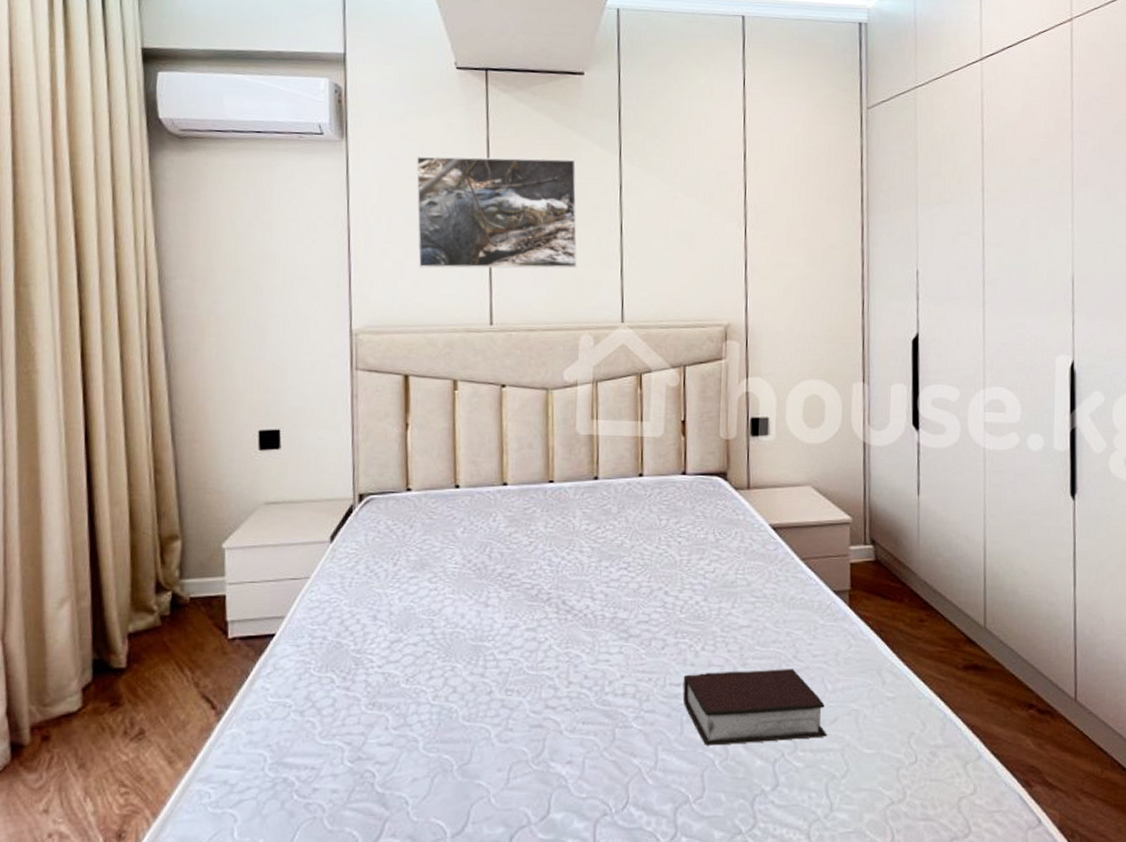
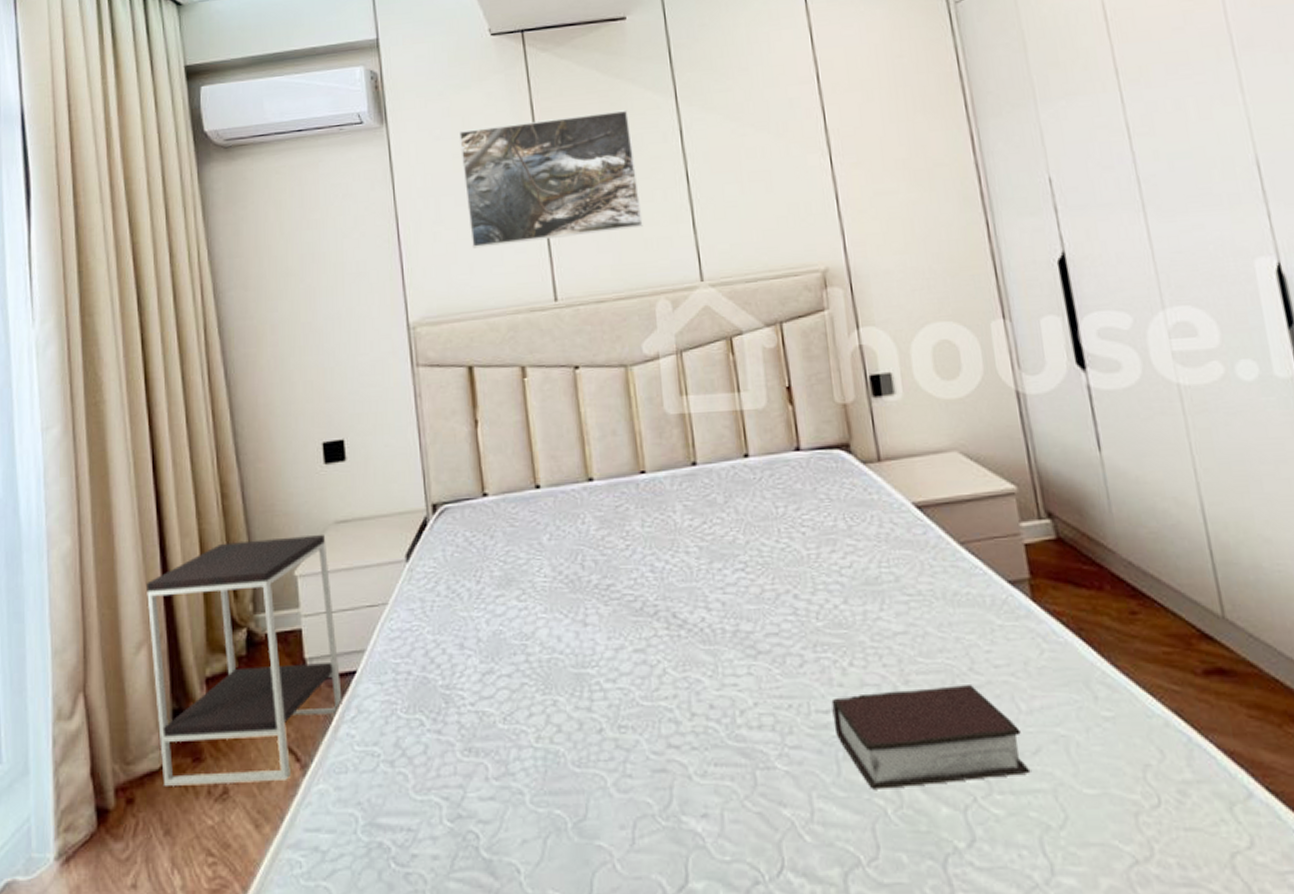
side table: none [72,512,260,726] -> present [147,534,343,786]

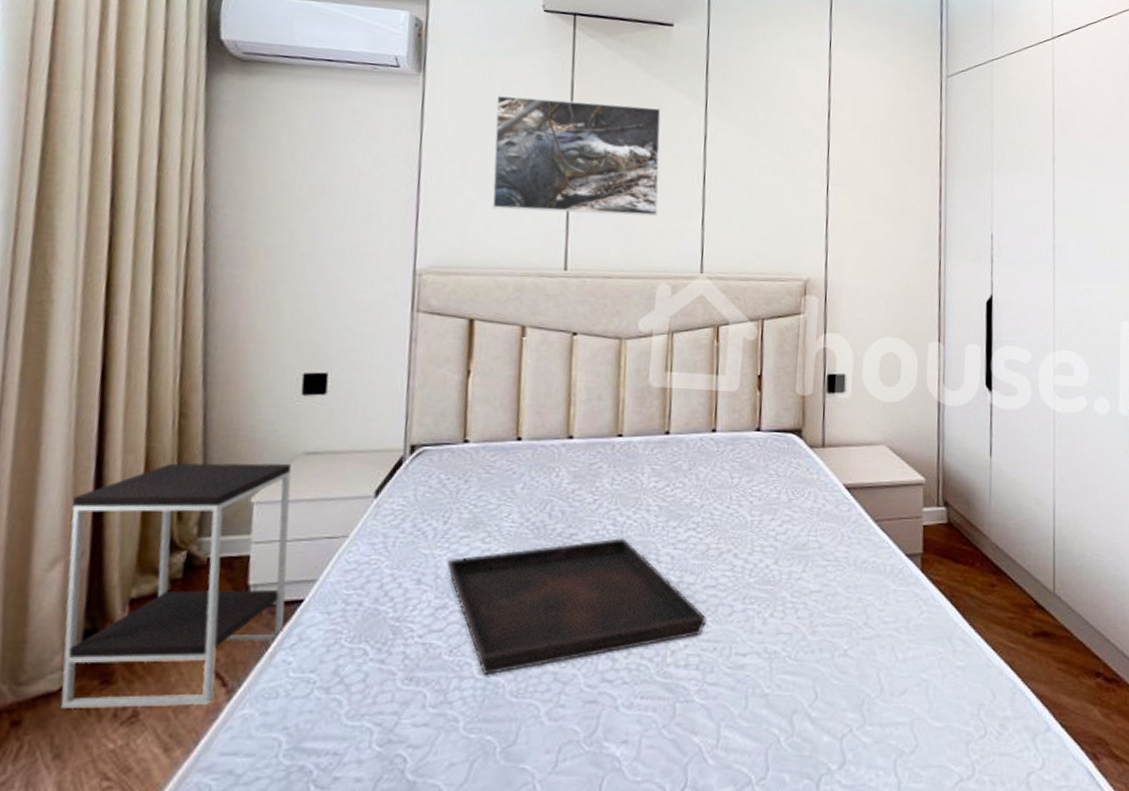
serving tray: none [487,585,775,743] -> present [447,538,706,674]
bible: present [831,685,1031,789] -> none [749,637,897,721]

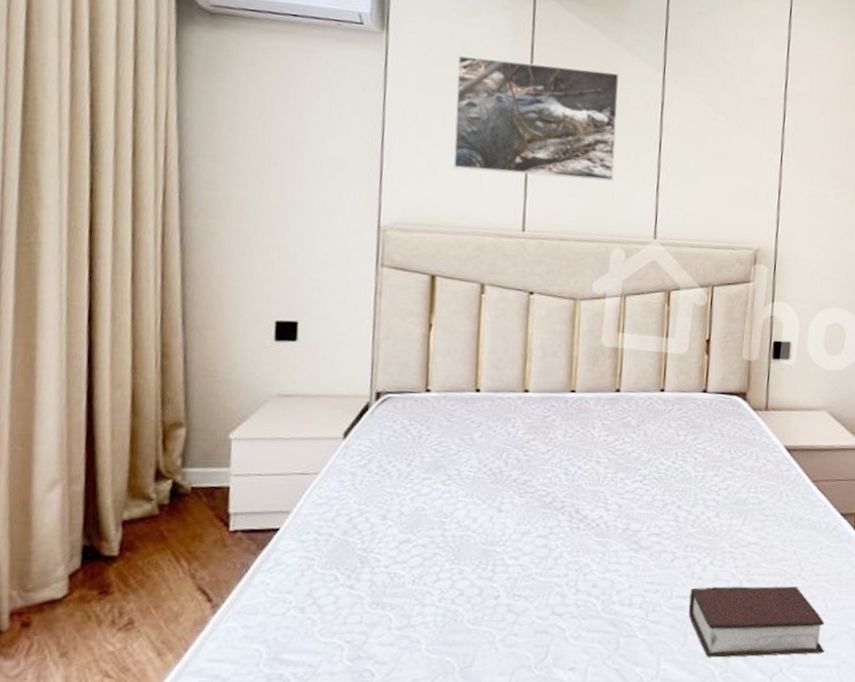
side table: present [61,463,292,708] -> none [64,399,266,617]
serving tray: present [447,538,706,674] -> none [410,486,650,603]
bible: none [749,637,897,721] -> present [688,586,825,658]

